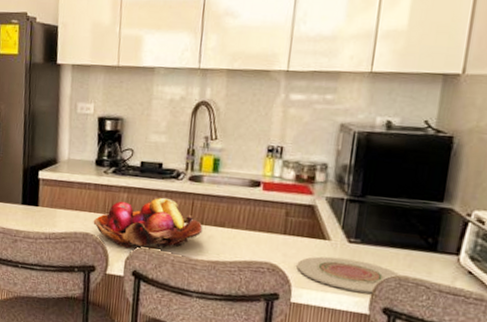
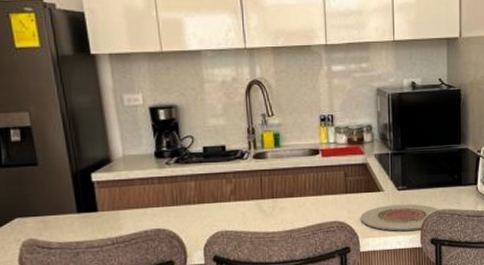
fruit basket: present [93,197,203,251] -> none [163,179,275,236]

